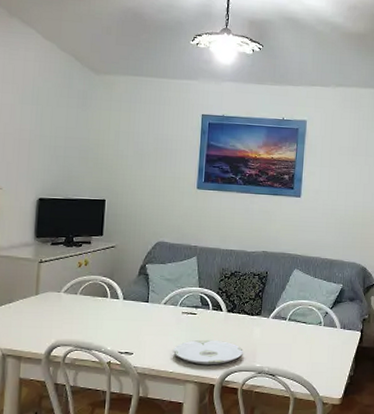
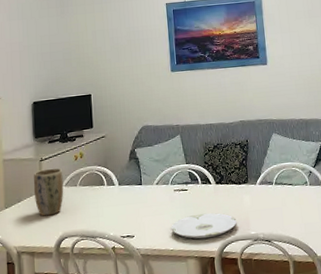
plant pot: none [28,272,63,321] -> present [33,168,64,216]

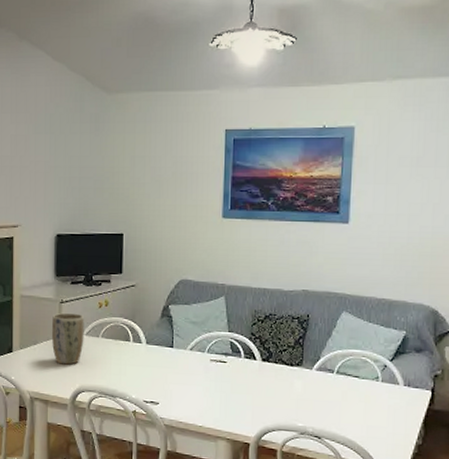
plate: present [171,213,237,239] -> none [202,391,282,422]

